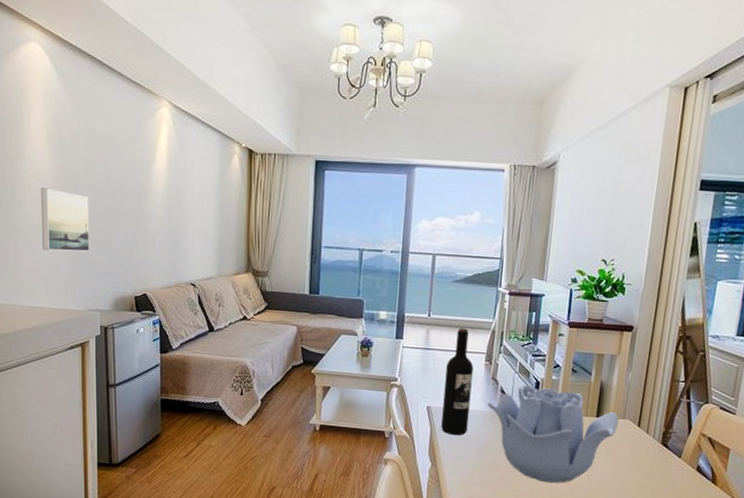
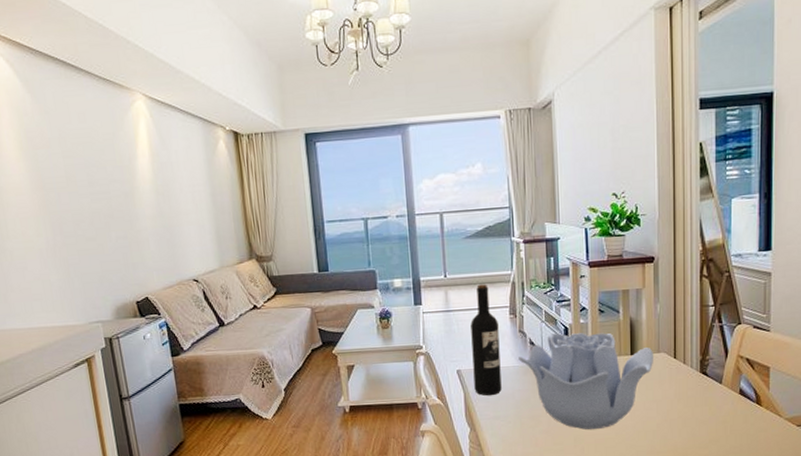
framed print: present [41,188,90,252] -> none [20,201,81,268]

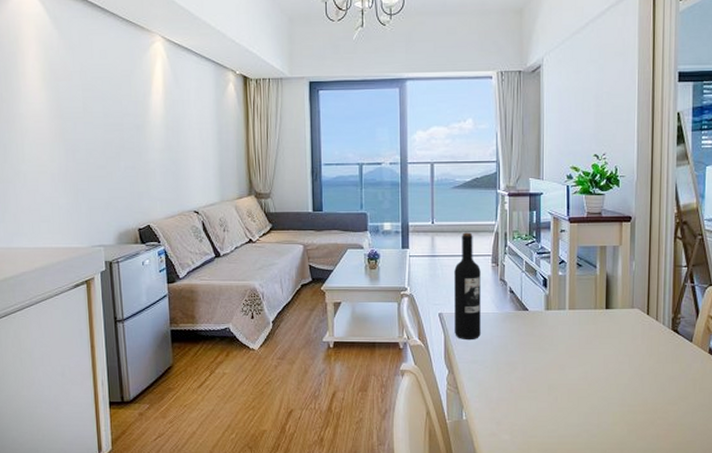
decorative bowl: present [518,333,654,430] -> none [498,284,628,379]

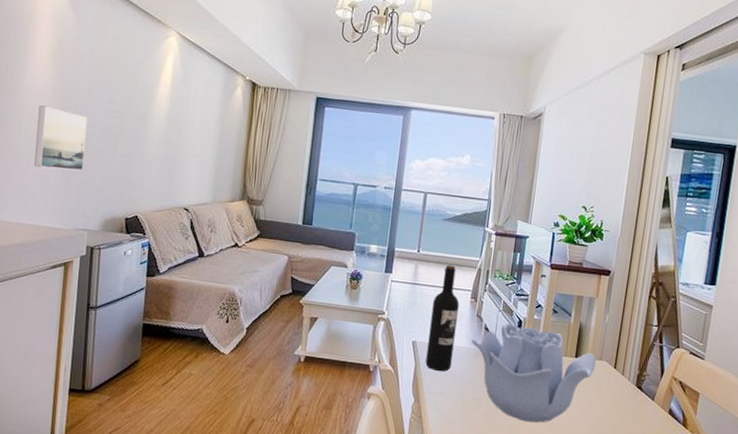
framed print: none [38,129,91,190] -> present [34,105,88,171]
decorative bowl: none [498,284,628,379] -> present [472,323,597,423]

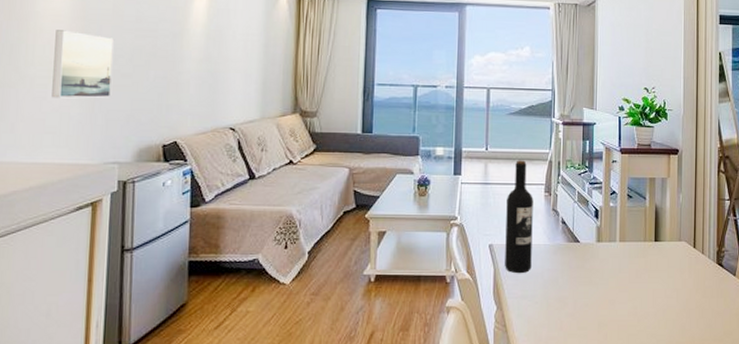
decorative bowl: present [472,323,597,423] -> none [550,215,676,315]

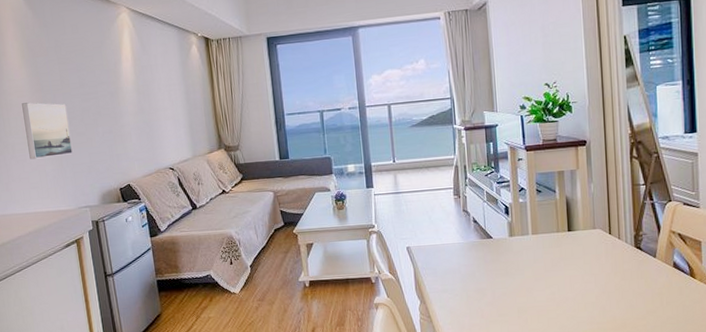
wine bottle: present [505,160,533,274] -> none [418,168,449,271]

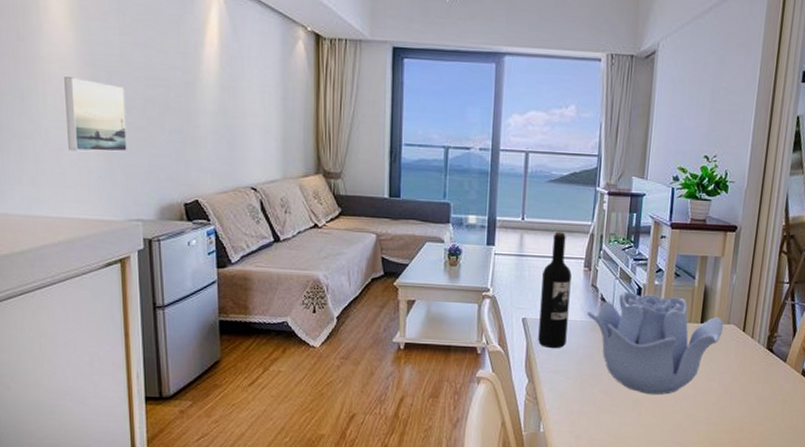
wine bottle: none [418,168,449,271] -> present [538,231,572,349]
decorative bowl: none [463,211,591,302] -> present [587,292,724,395]

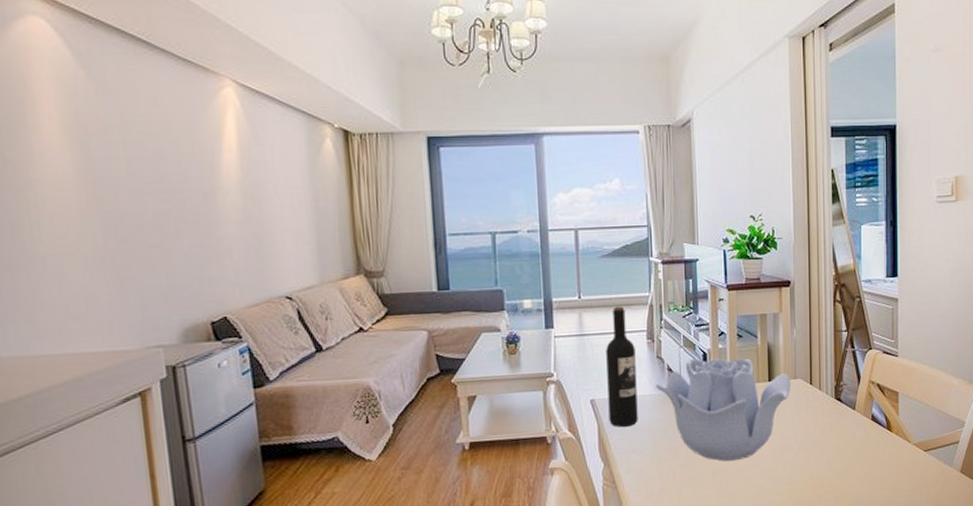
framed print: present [64,77,128,153] -> none [61,198,141,279]

